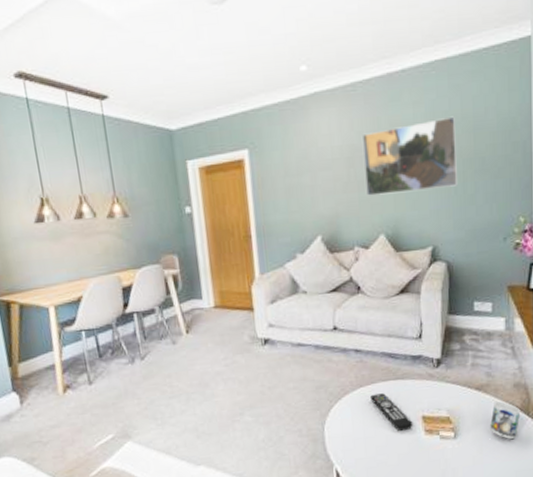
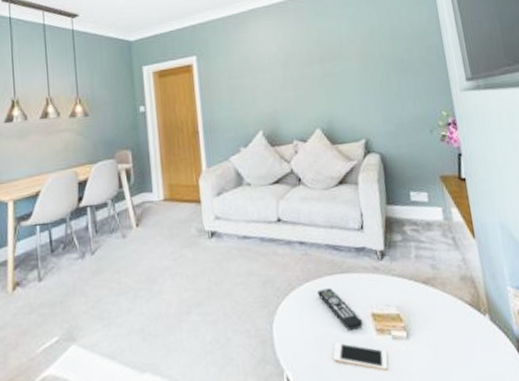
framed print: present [363,116,457,196] -> none [295,25,382,95]
cell phone: none [381,441,434,465] -> present [333,342,389,371]
mug: present [490,401,521,440] -> none [442,296,472,340]

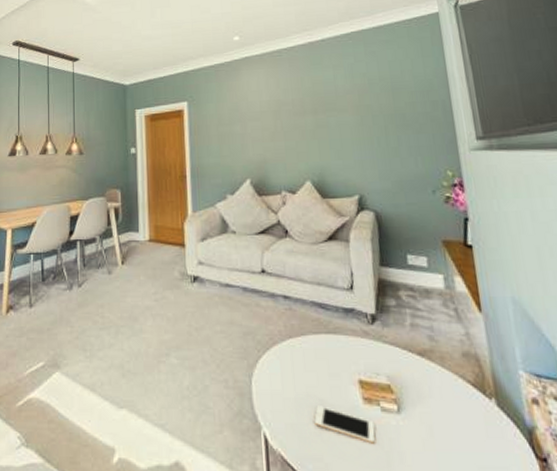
remote control: present [317,288,363,330] -> none [300,348,349,395]

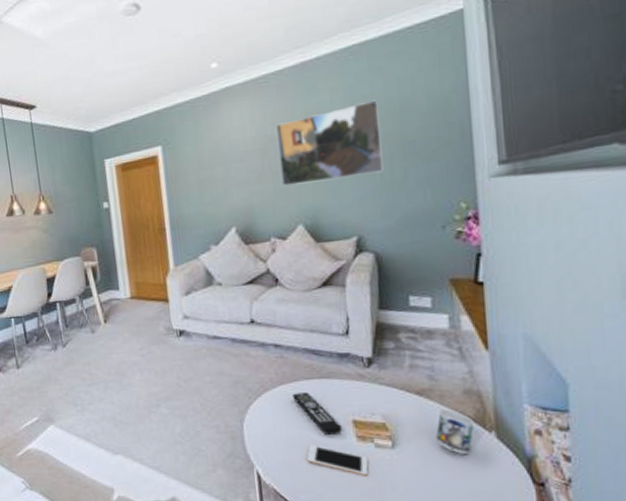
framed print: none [288,77,380,145] -> present [277,99,384,186]
remote control: none [300,348,349,395] -> present [293,392,343,435]
mug: none [439,373,475,424] -> present [436,410,475,455]

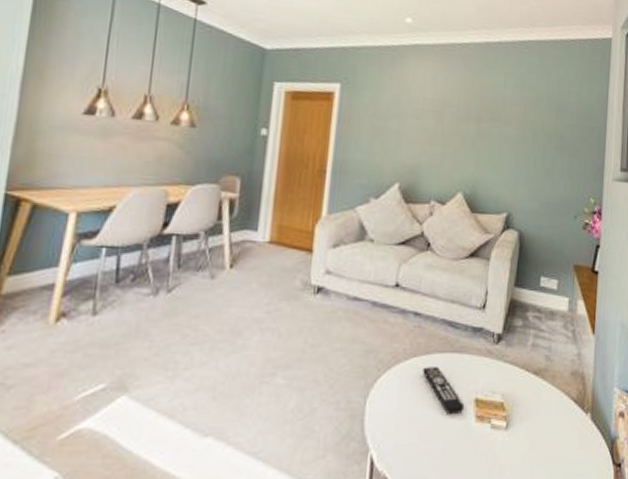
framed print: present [277,99,384,186] -> none [451,92,541,158]
cell phone: present [307,445,369,476] -> none [425,425,483,460]
mug: present [436,410,475,455] -> none [544,390,576,437]

